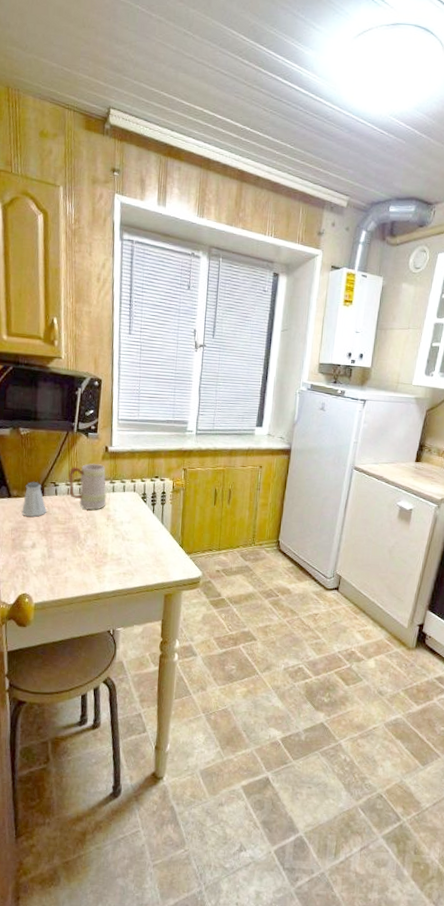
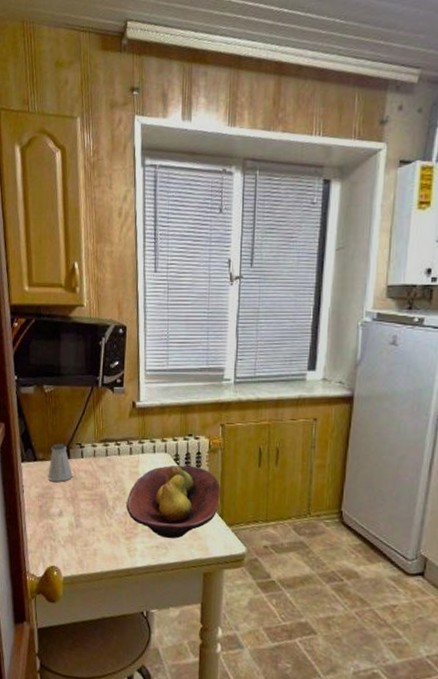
mug: present [68,463,107,511] -> none [94,421,136,475]
fruit bowl: none [97,502,182,567] -> present [126,465,220,539]

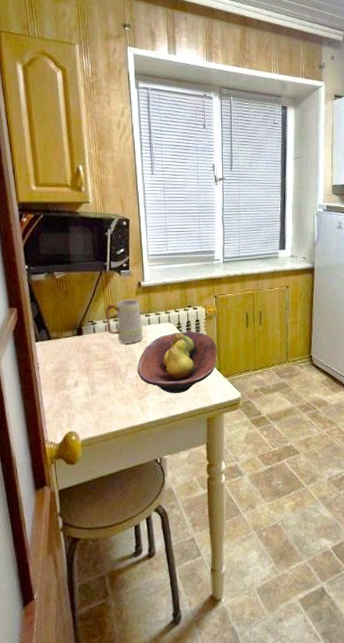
saltshaker: present [47,443,74,482] -> none [62,322,87,356]
mug: none [94,421,136,475] -> present [105,299,143,345]

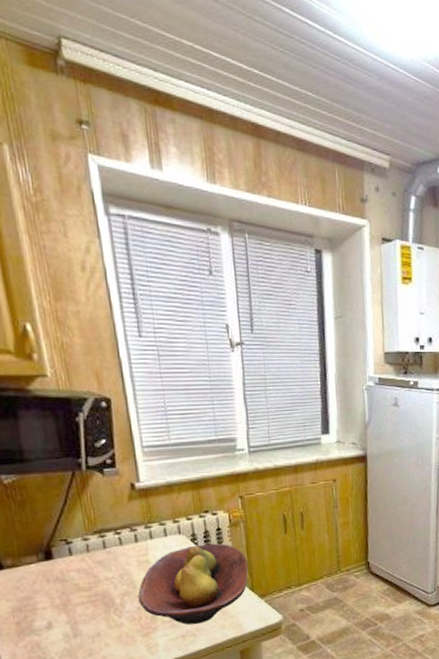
mug: present [105,299,143,345] -> none [84,507,144,568]

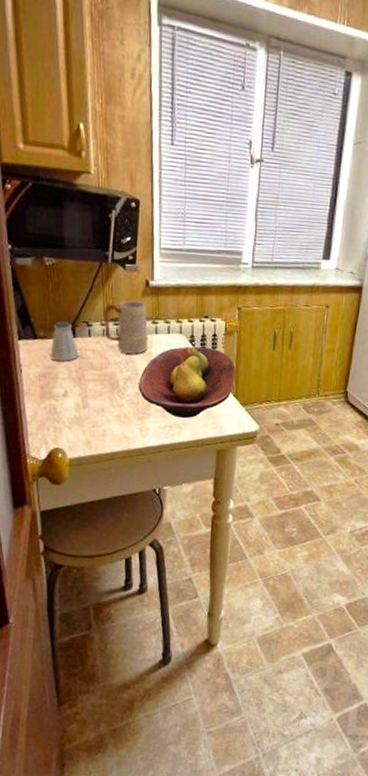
saltshaker: none [23,543,62,590] -> present [50,320,80,361]
mug: none [84,507,144,568] -> present [103,300,149,355]

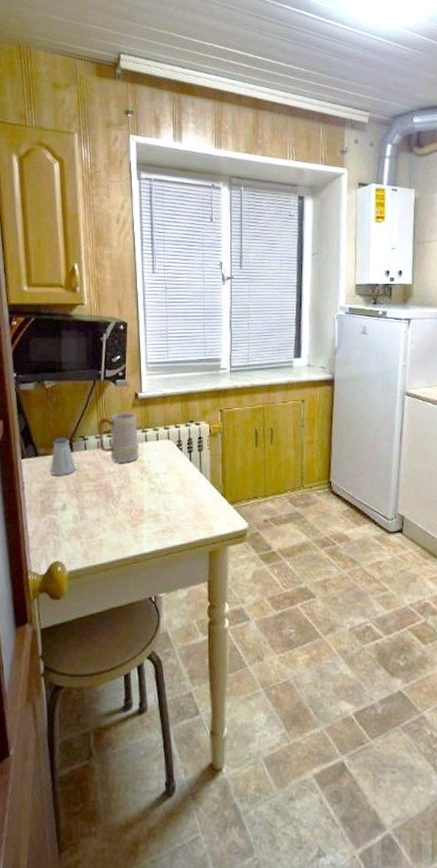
fruit bowl: present [139,346,236,419] -> none [132,450,222,522]

